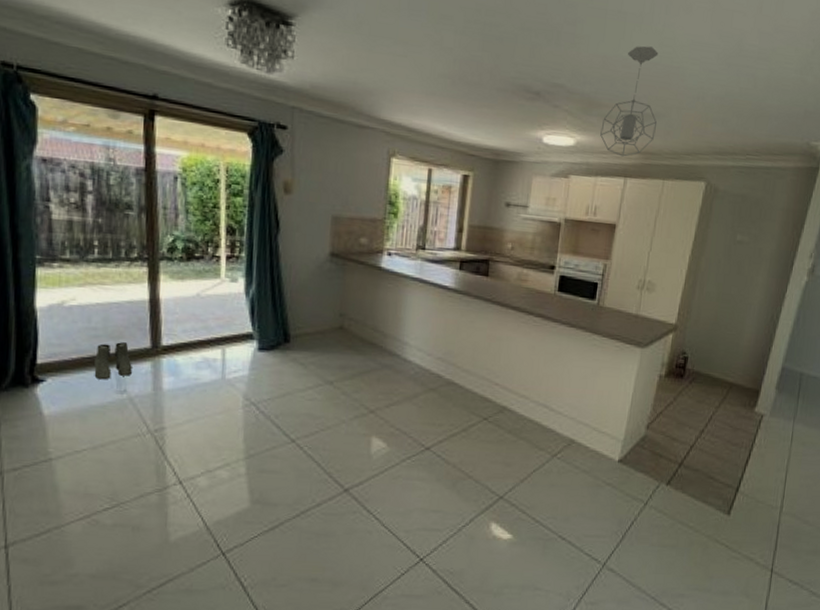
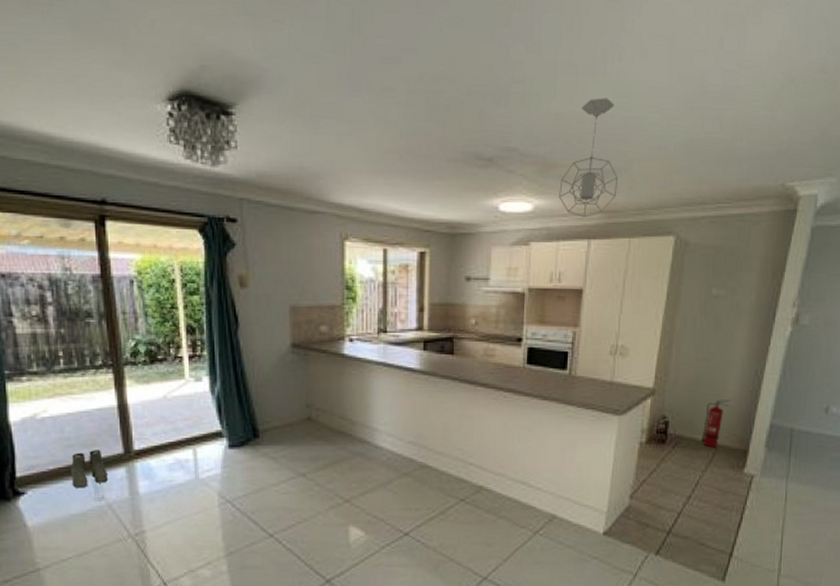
fire extinguisher: none [717,340,747,386] -> present [701,399,731,448]

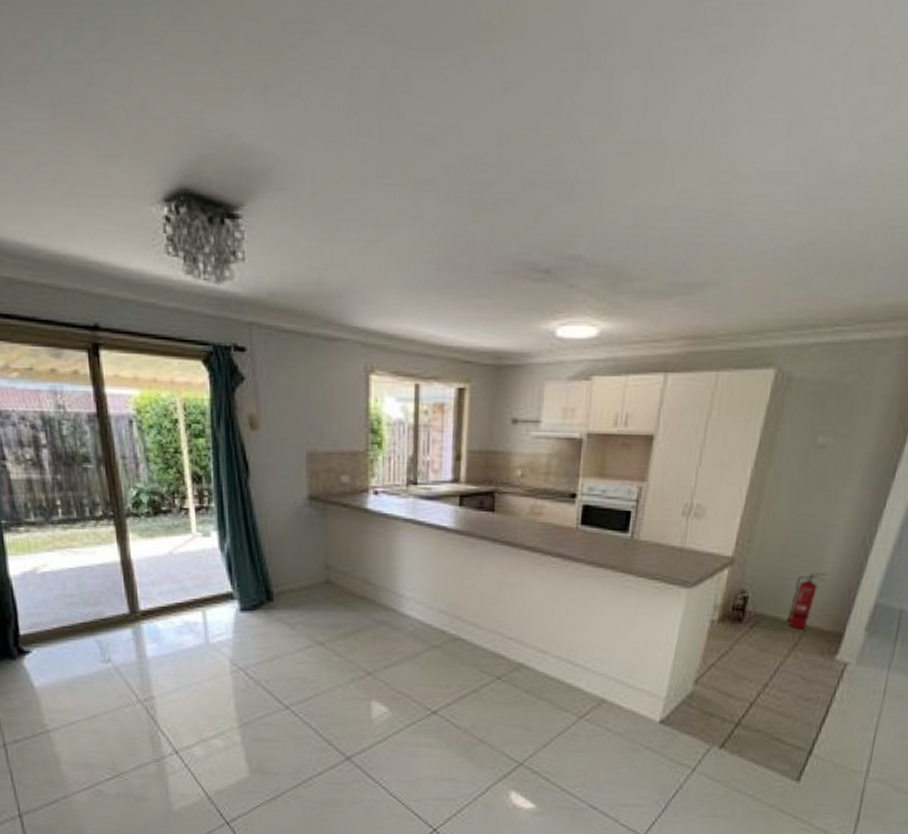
boots: present [71,450,108,488] -> none [75,609,114,649]
pendant light: present [559,98,618,218] -> none [631,186,711,345]

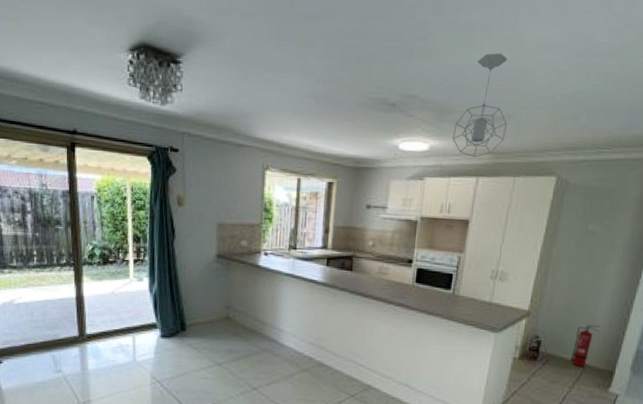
pendant light: none [631,186,711,345] -> present [453,53,508,158]

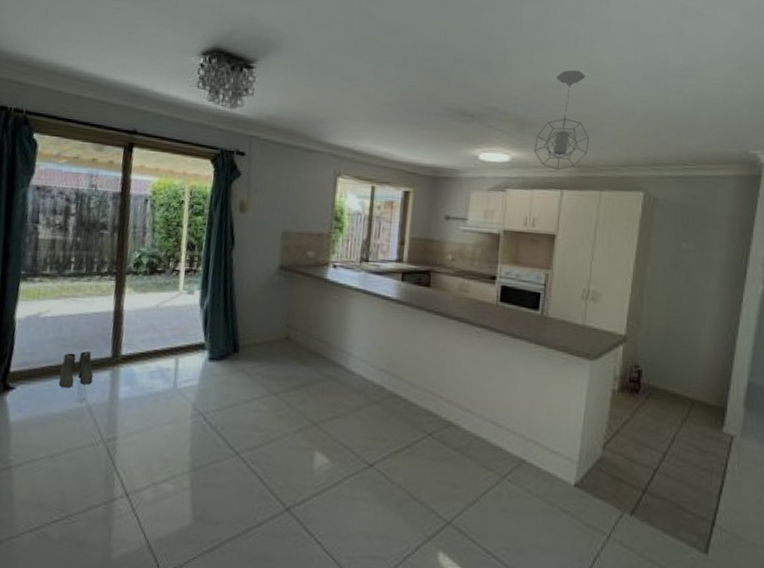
boots: none [37,331,65,362] -> present [58,351,93,388]
fire extinguisher: present [570,324,600,368] -> none [676,352,706,403]

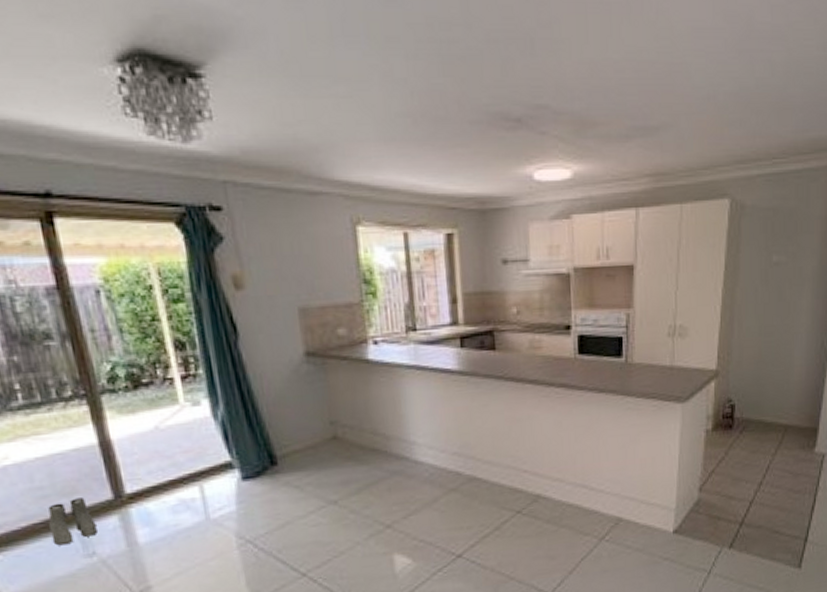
pendant light: present [534,70,589,171] -> none [600,41,664,183]

